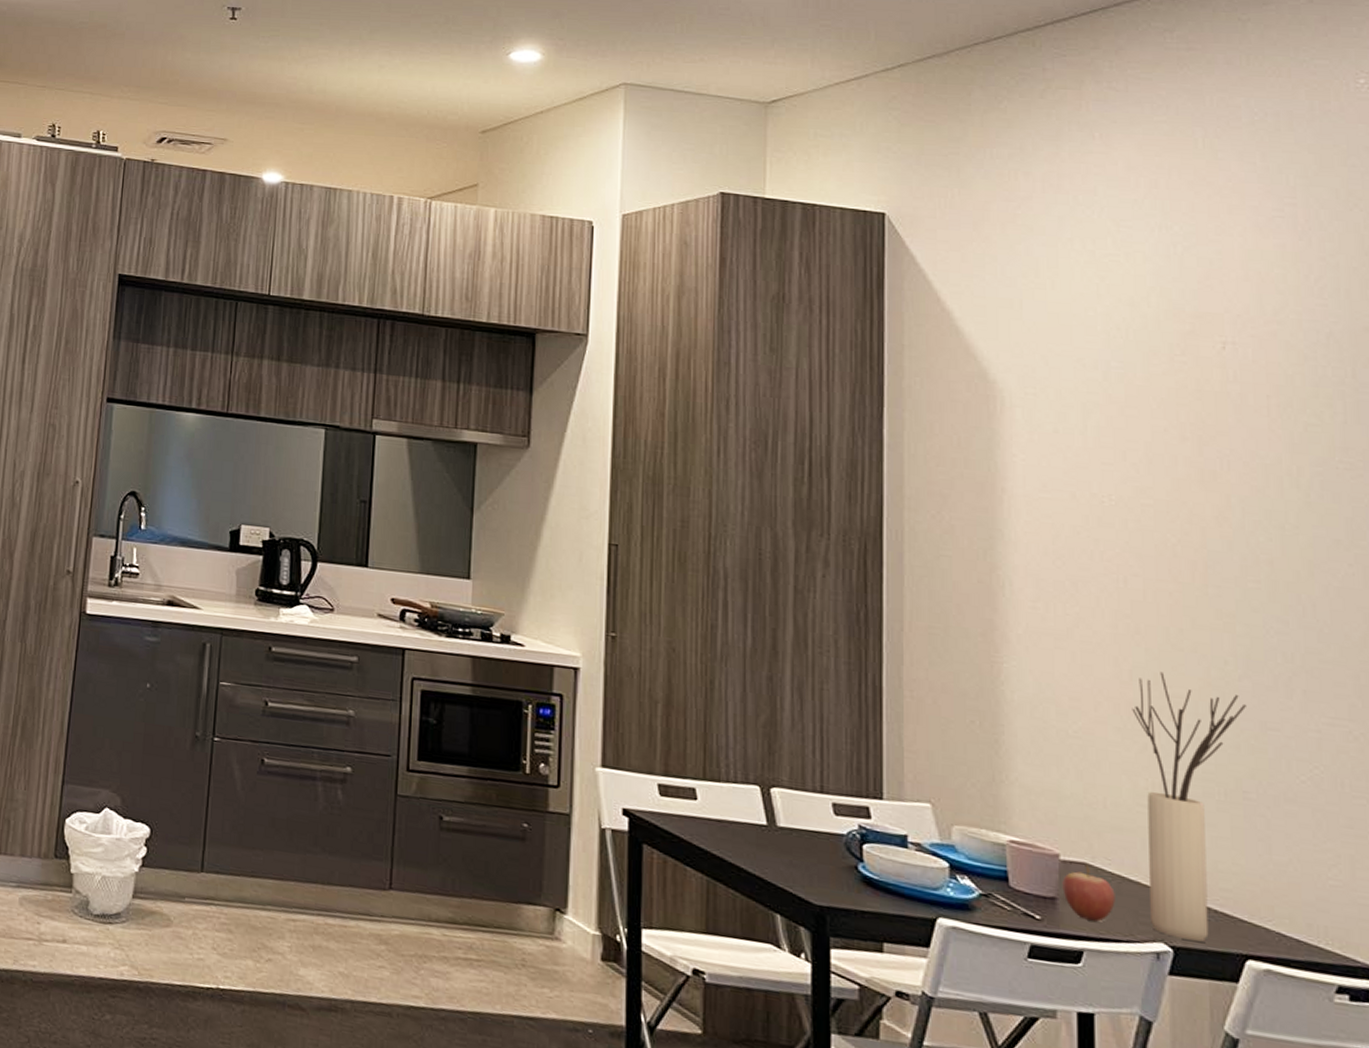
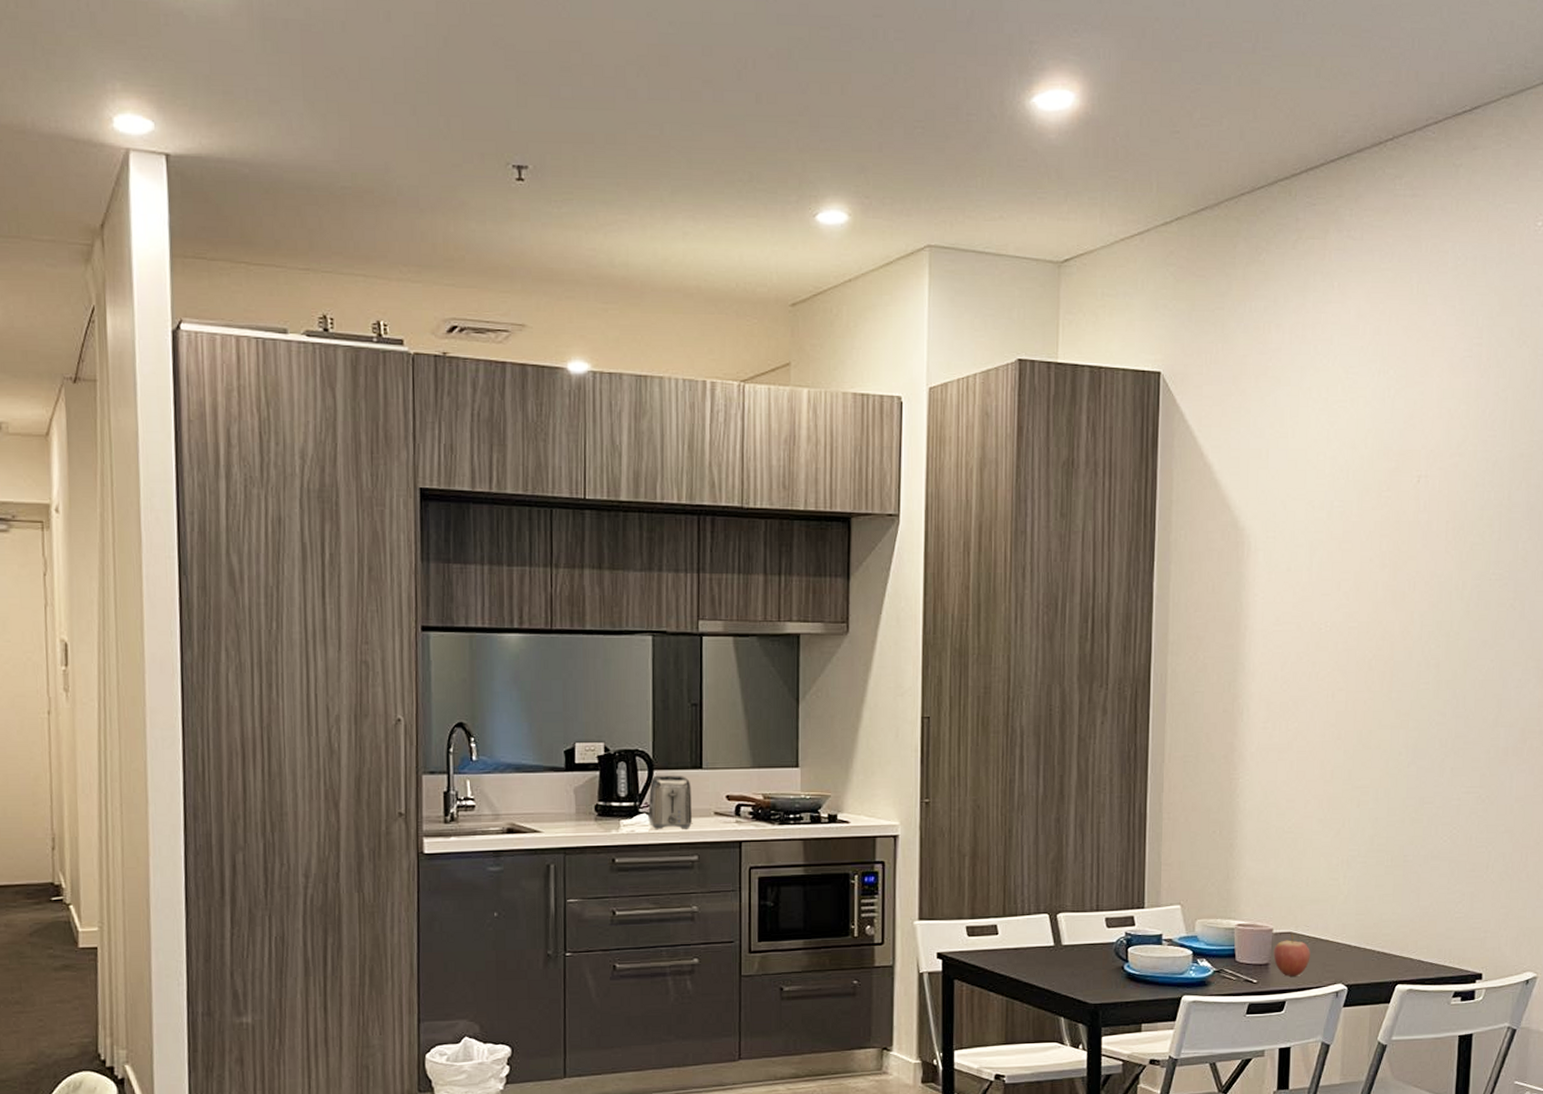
toaster: none [308,567,355,629] -> present [648,775,692,831]
vase: present [1132,671,1248,942] -> none [1331,768,1412,978]

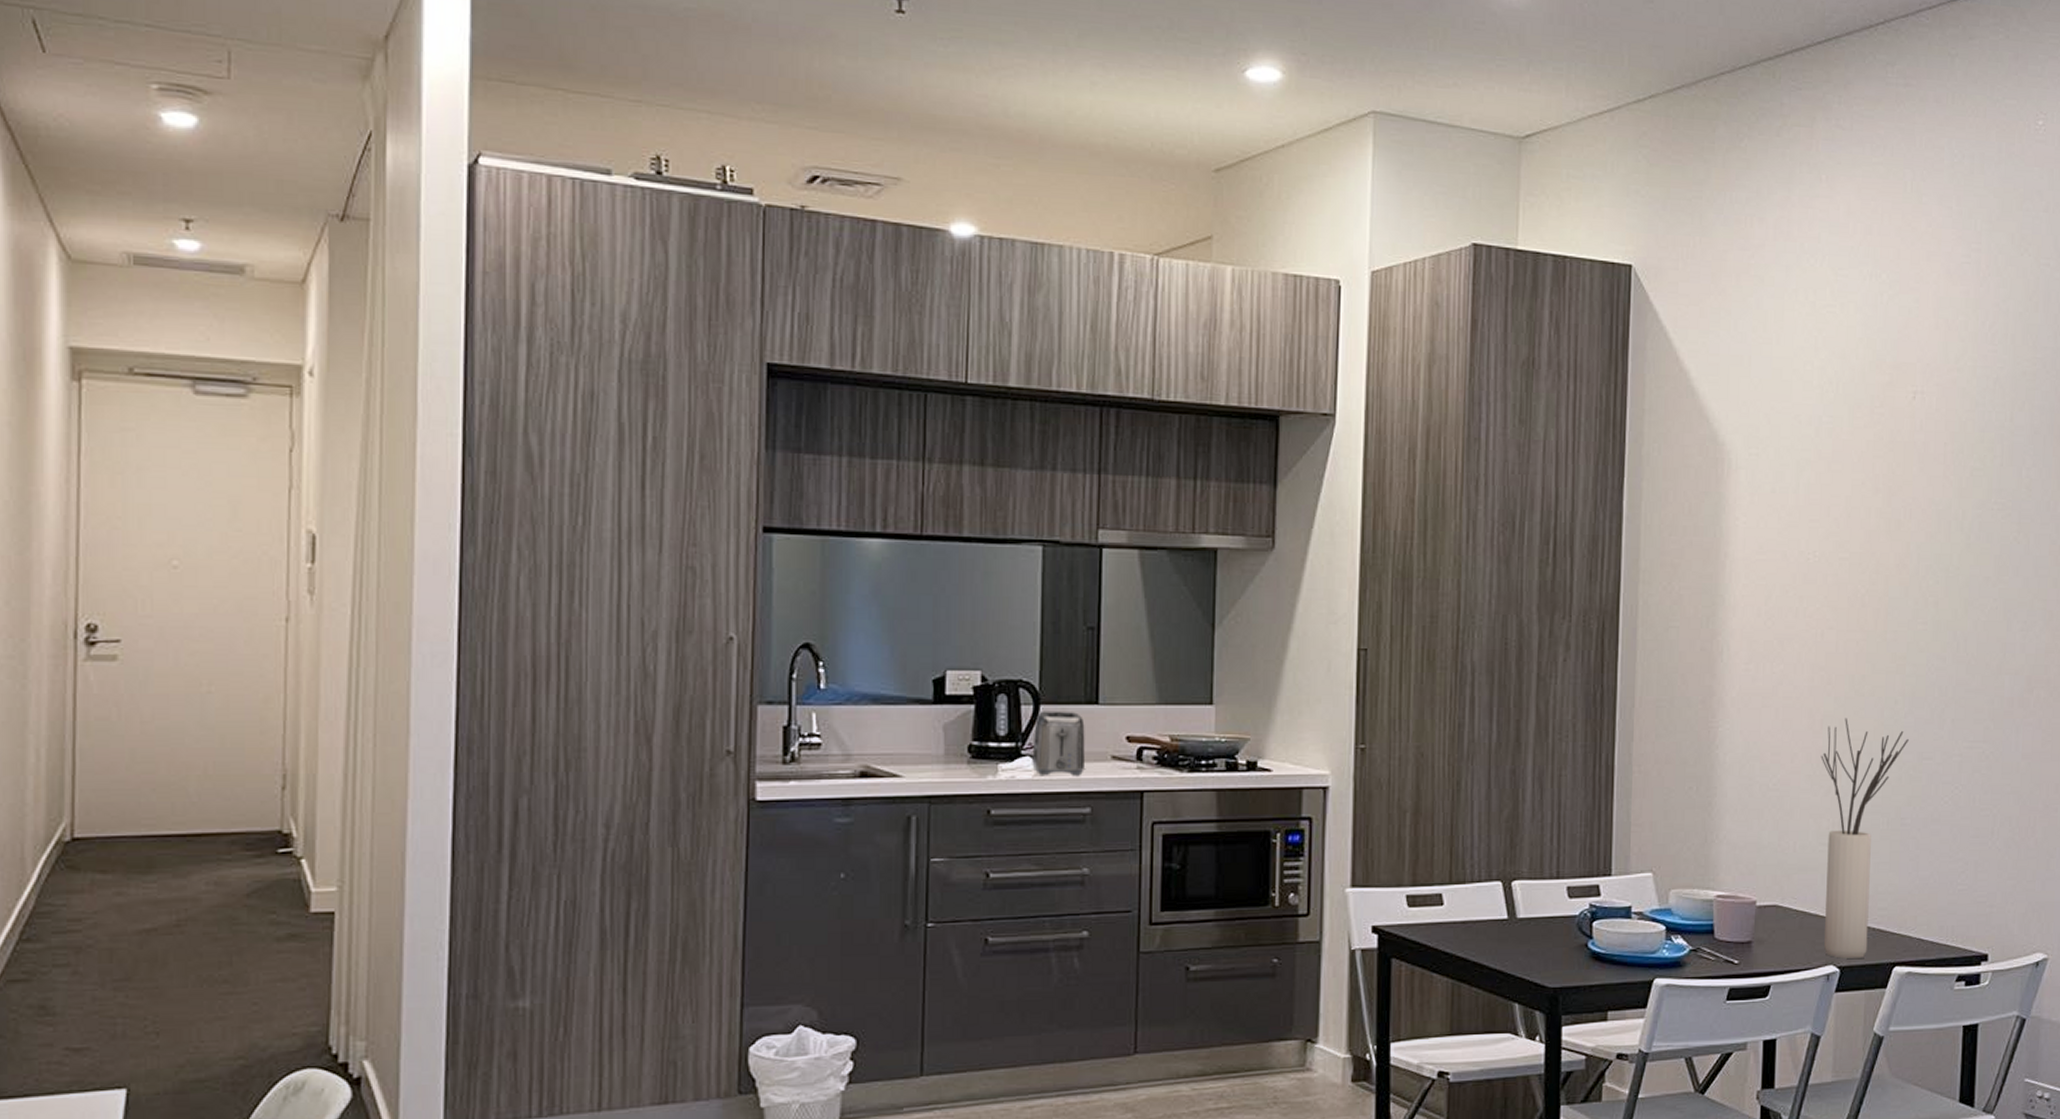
fruit: present [1273,932,1310,977] -> none [1757,905,1798,957]
vase: none [1331,768,1412,978] -> present [1820,717,1910,959]

